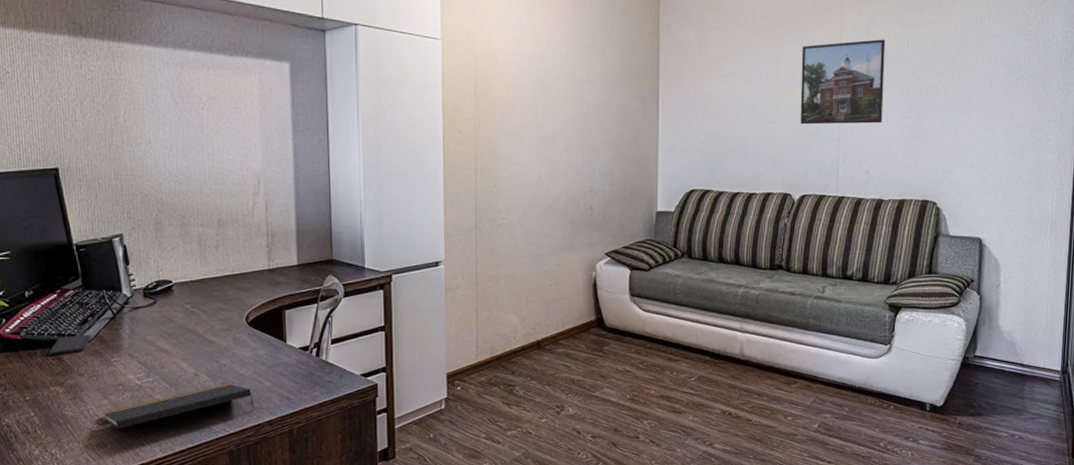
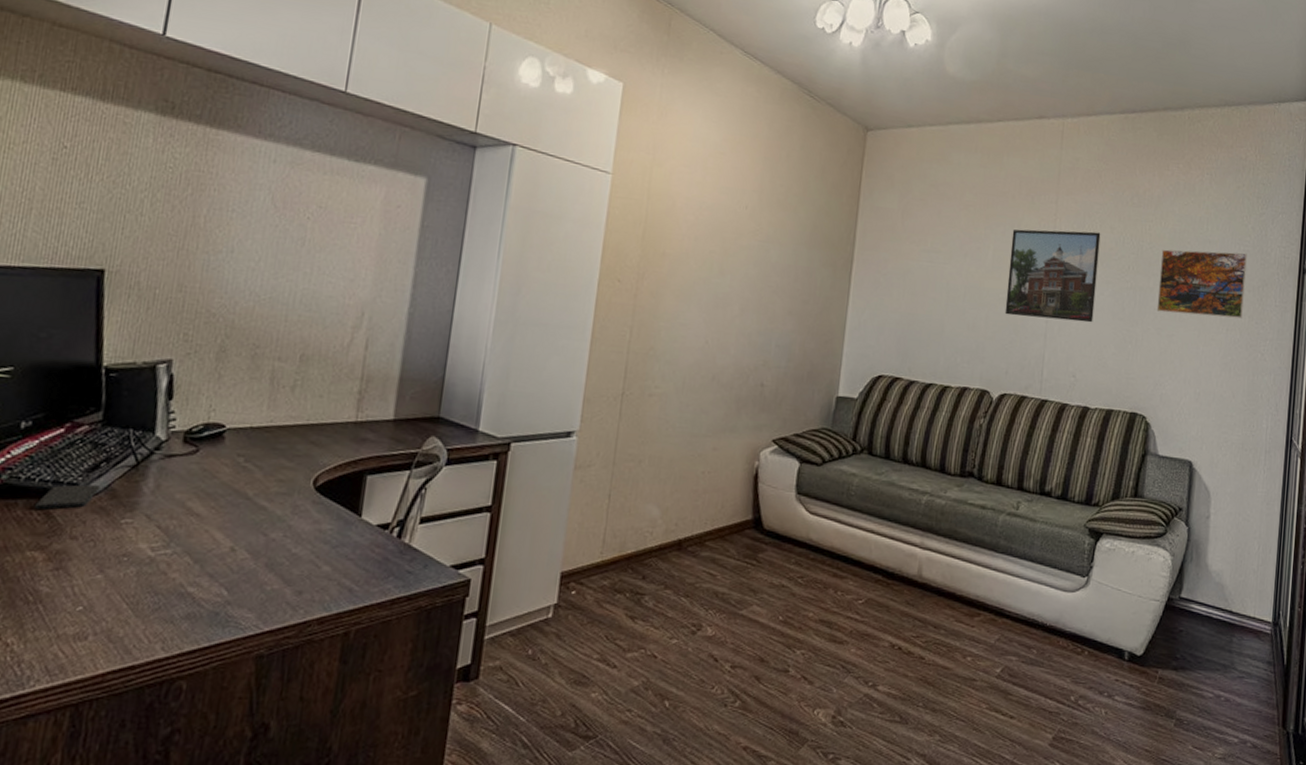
notepad: present [103,383,254,429] -> none [91,564,304,615]
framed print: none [942,42,1029,106] -> present [1156,249,1247,319]

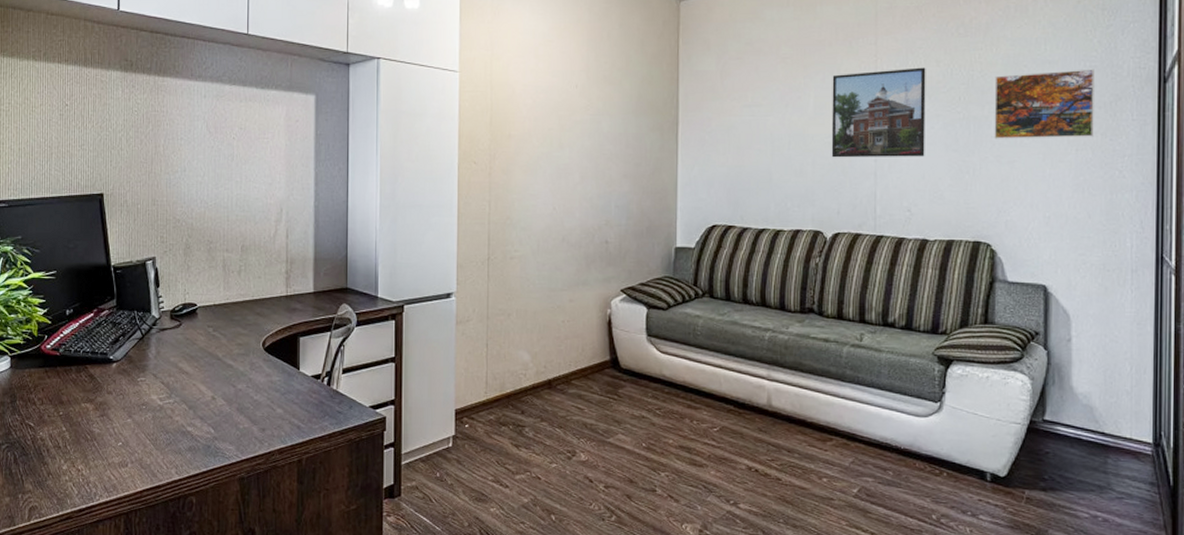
smartphone: present [33,484,100,511] -> none [82,354,121,374]

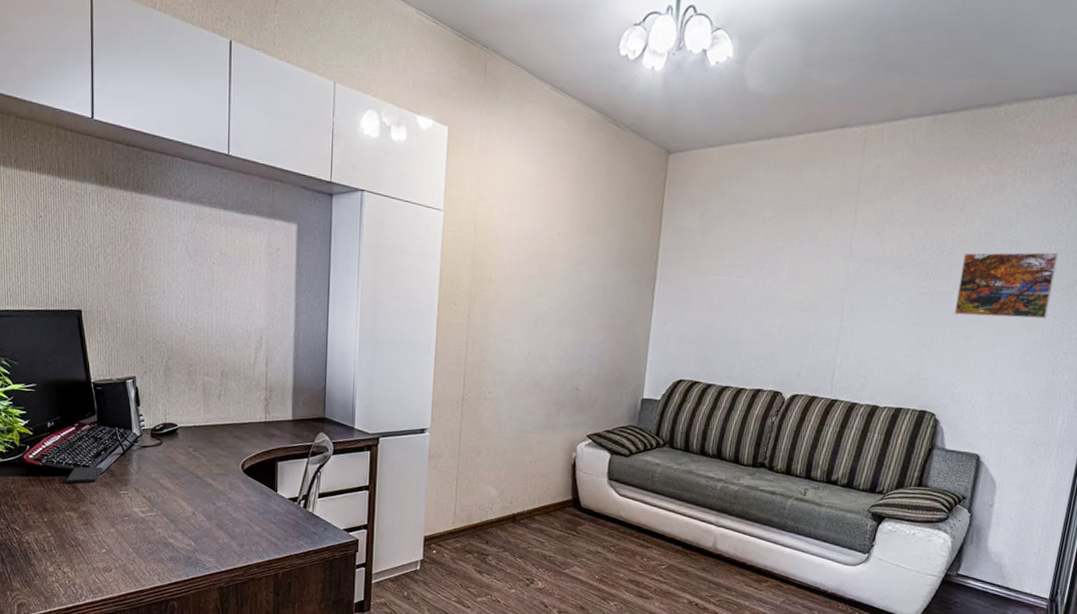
smartphone: none [82,354,121,374] -> present [65,466,103,484]
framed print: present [831,67,926,158] -> none [799,239,900,328]

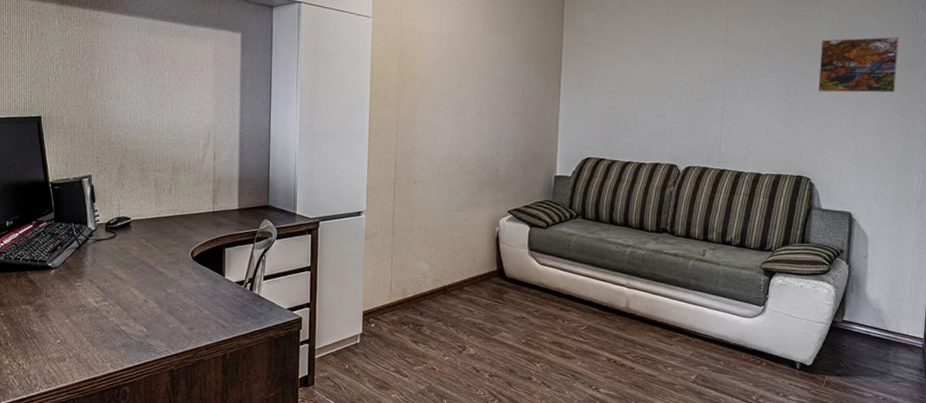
smartphone: present [65,466,103,484] -> none [22,261,59,279]

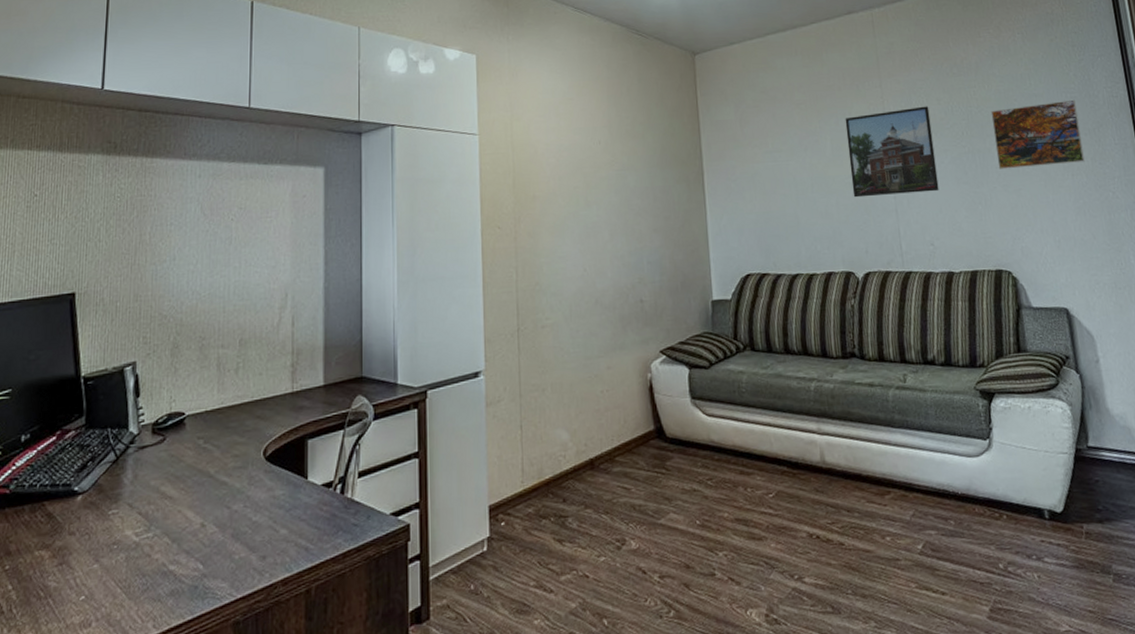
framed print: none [687,30,767,105] -> present [845,106,939,198]

